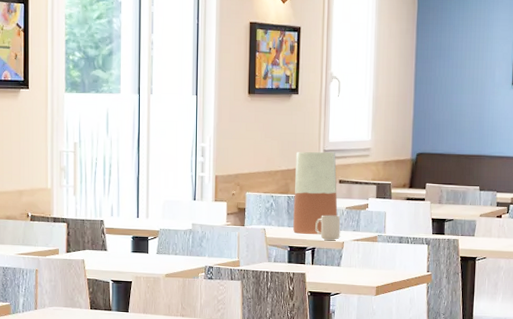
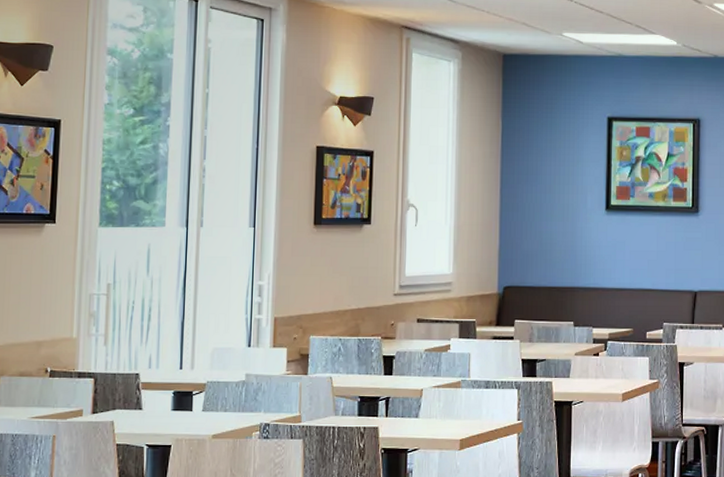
vase: present [293,152,338,234] -> none [364,287,416,382]
cup: present [315,215,341,240] -> none [390,359,419,387]

